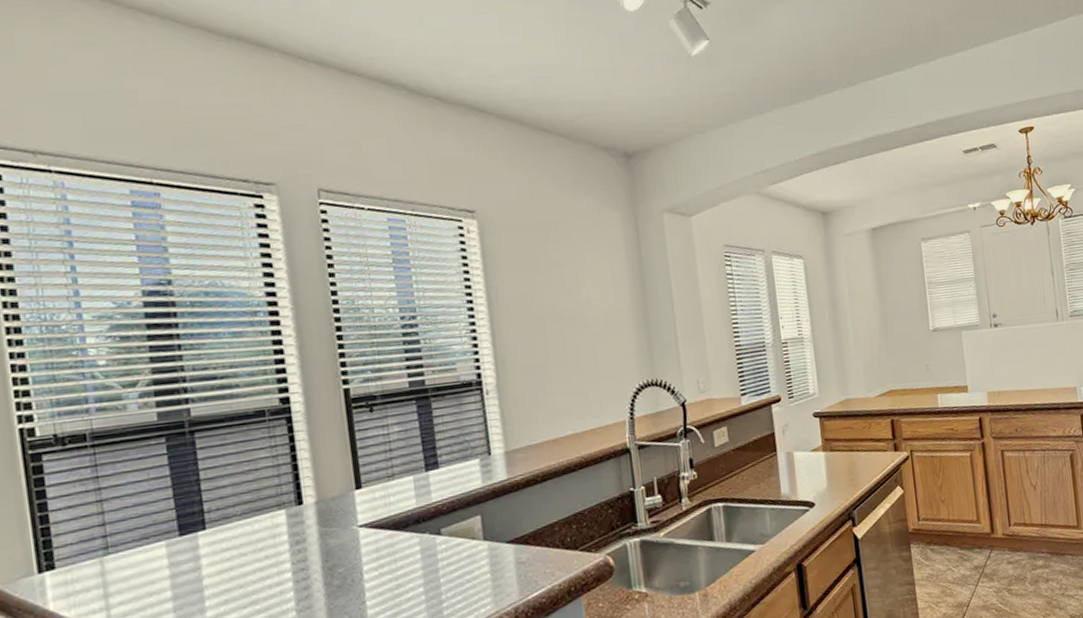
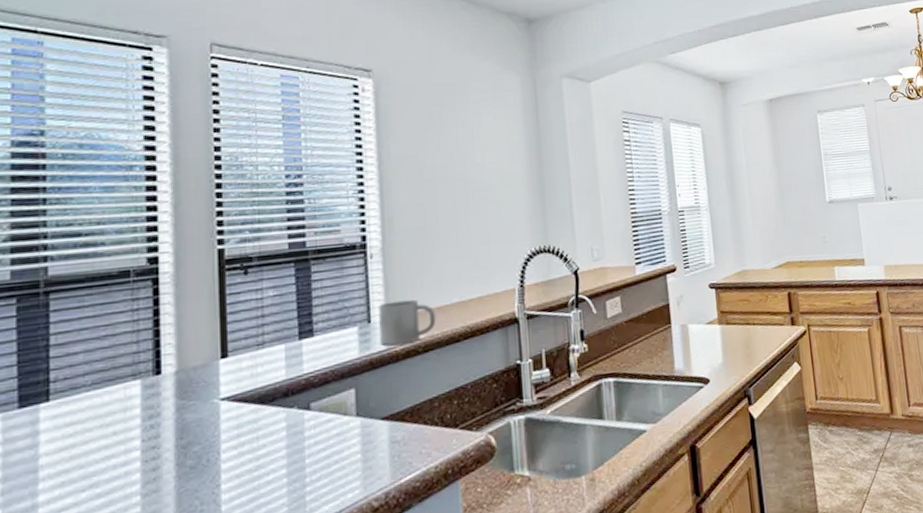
mug: none [497,432,553,476] -> present [378,299,436,346]

